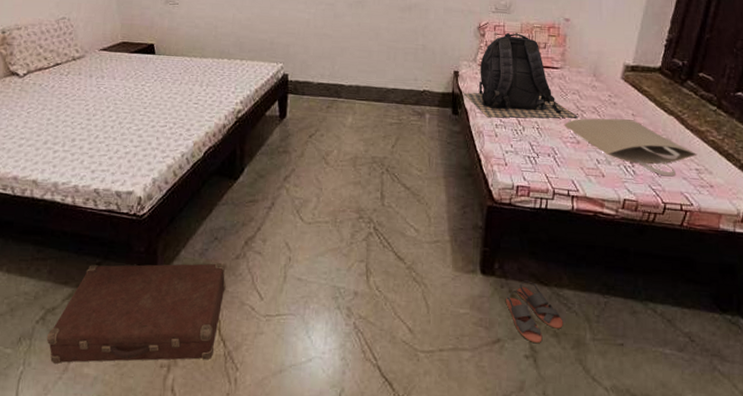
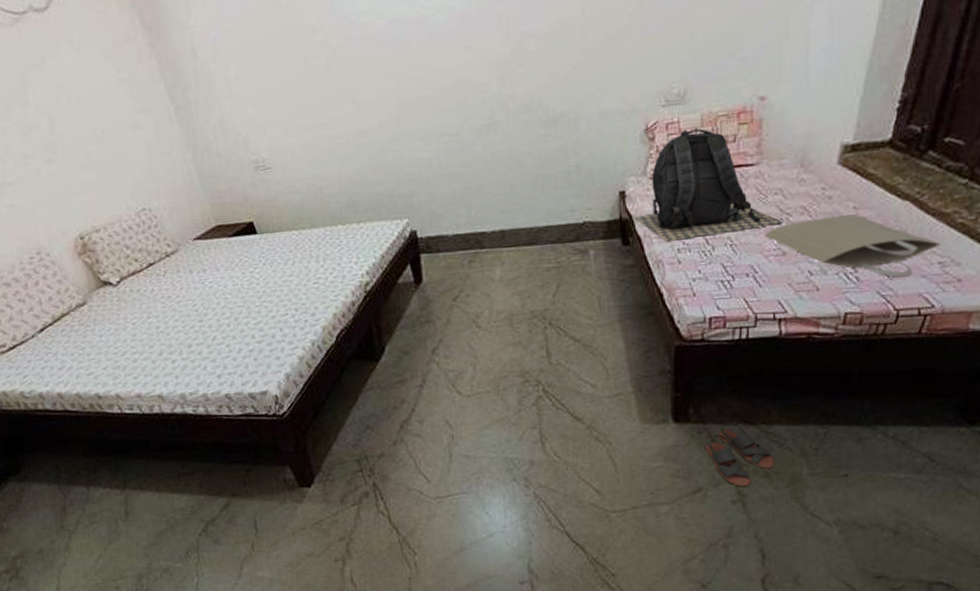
suitcase: present [46,262,226,364] -> none [213,451,388,571]

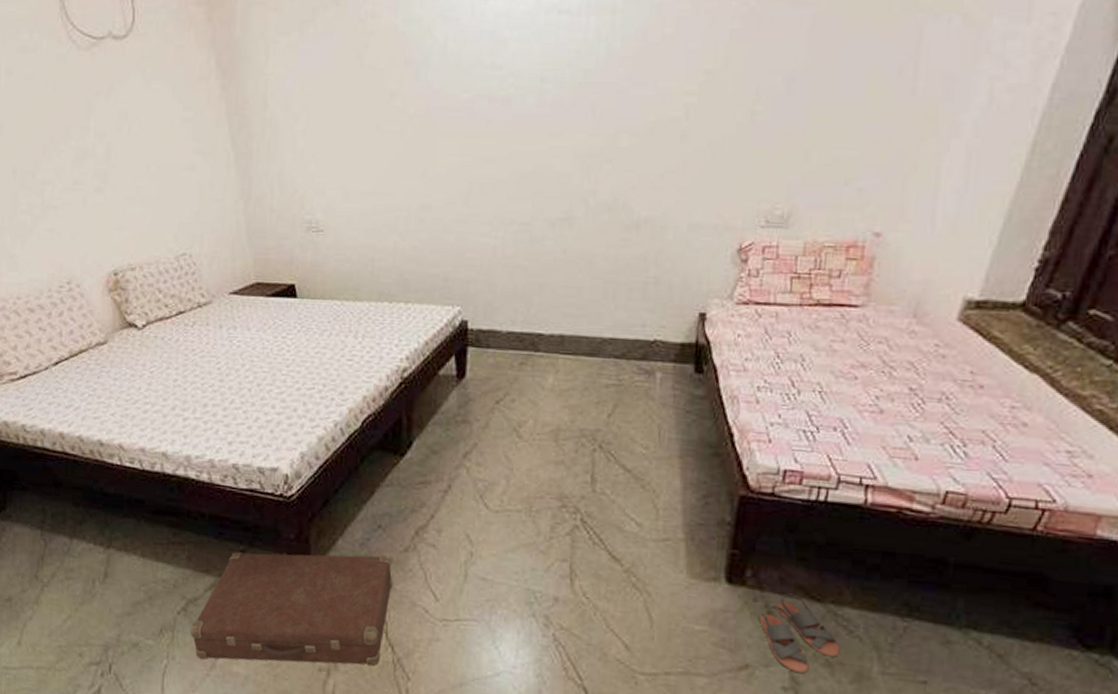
suitcase: none [213,451,388,571] -> present [190,552,393,667]
backpack: present [633,129,783,242] -> none [711,256,884,378]
tote bag: present [763,214,941,278] -> none [859,377,1072,462]

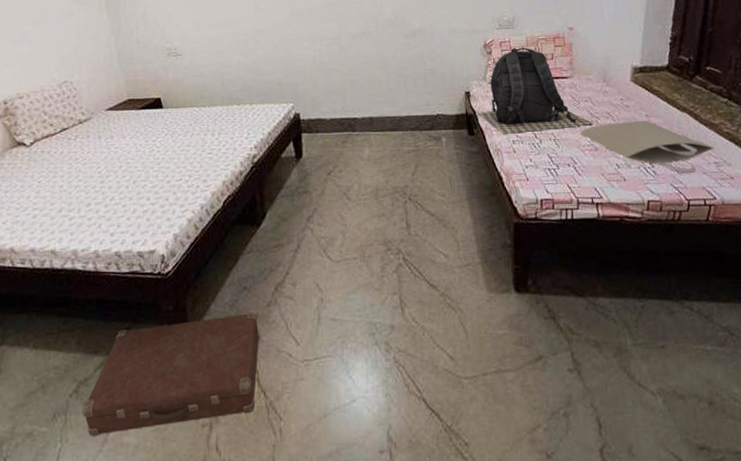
backpack: none [711,256,884,378] -> present [477,47,593,134]
sandal: present [759,593,841,674] -> none [543,293,603,356]
tote bag: none [859,377,1072,462] -> present [579,121,715,173]

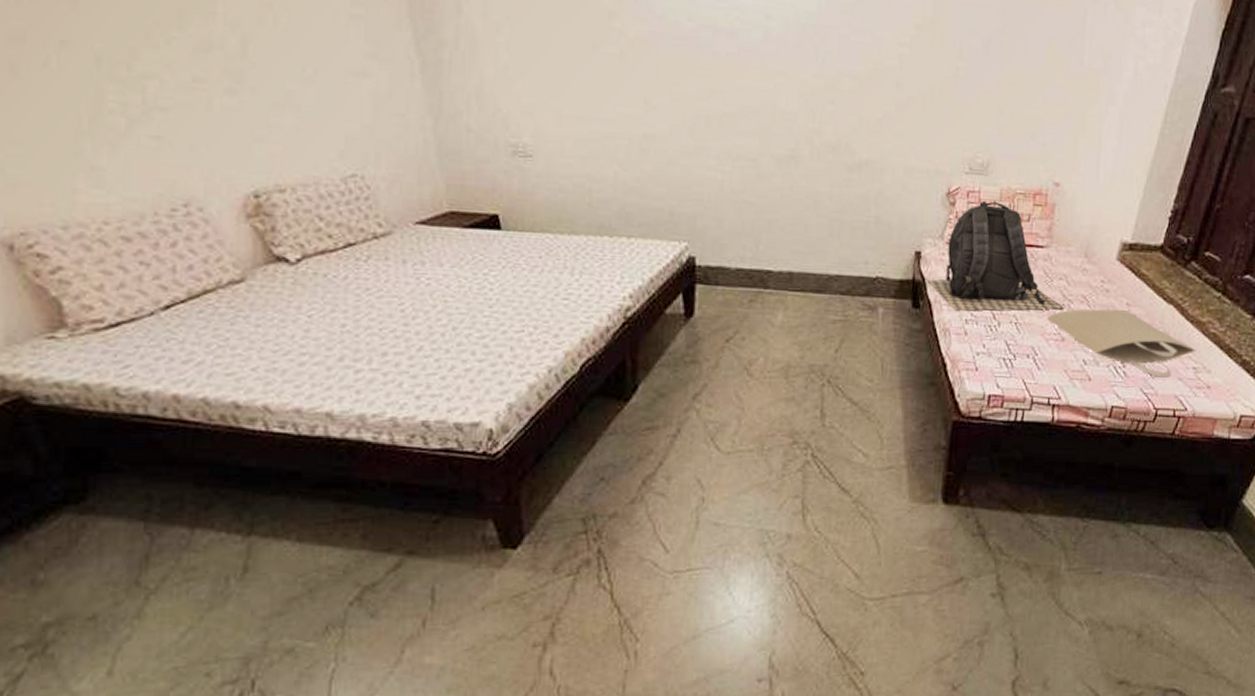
suitcase: present [82,312,260,436] -> none [366,509,618,655]

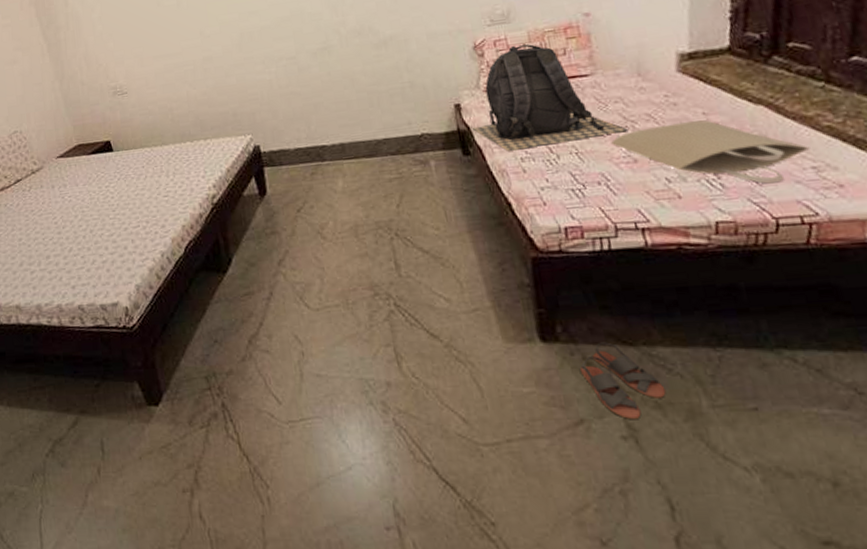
sandal: none [971,507,1036,580] -> present [580,342,667,420]

